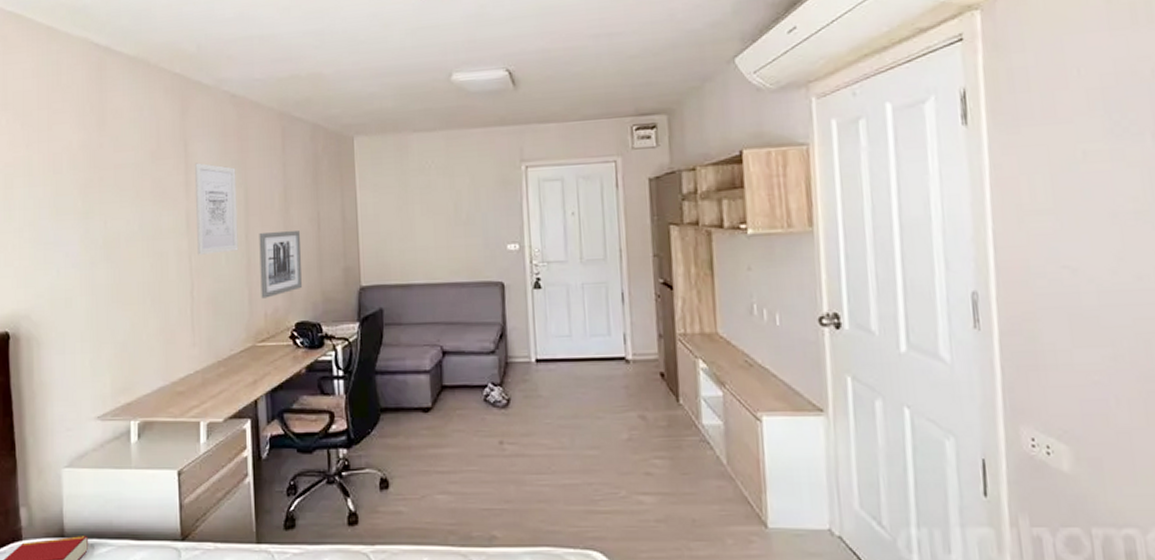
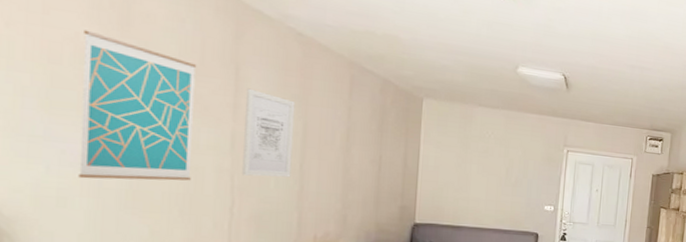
wall art: none [74,137,158,278] -> present [78,30,197,181]
wall art: present [259,231,302,299] -> none [312,165,361,223]

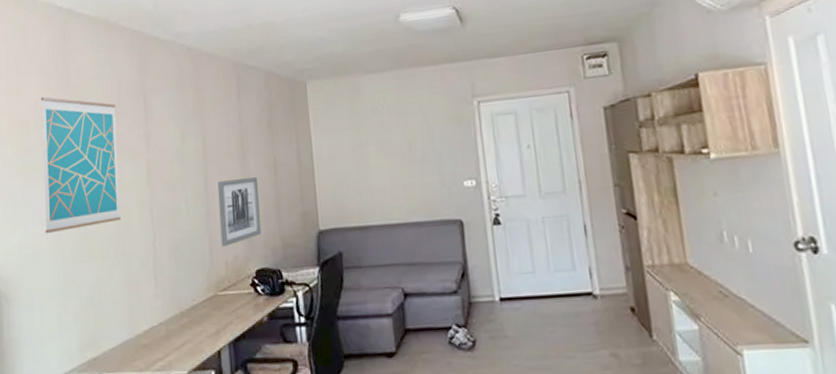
wall art: present [242,88,296,178] -> none [153,115,198,206]
wall art: none [312,165,361,223] -> present [217,177,261,247]

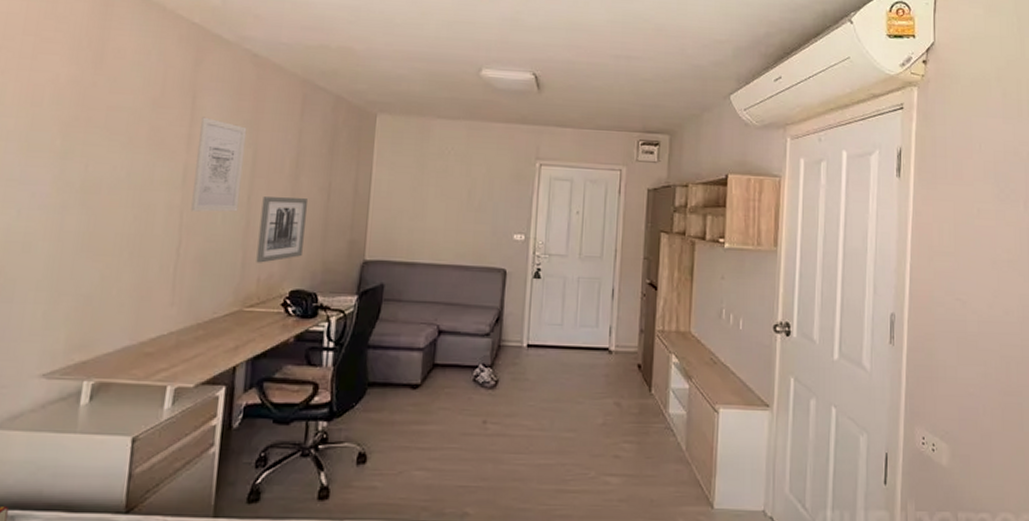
wall art: present [40,96,121,234] -> none [43,71,158,222]
wall art: none [153,115,198,206] -> present [191,117,247,212]

